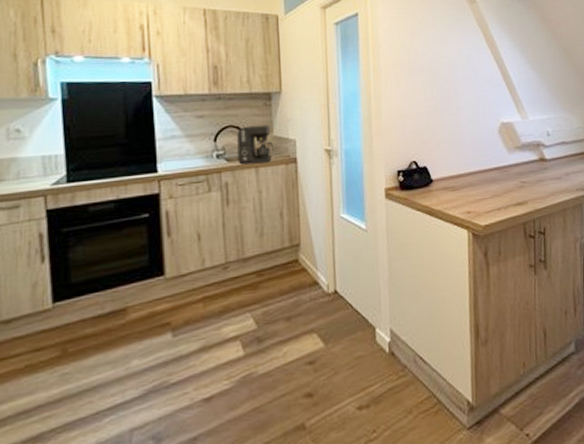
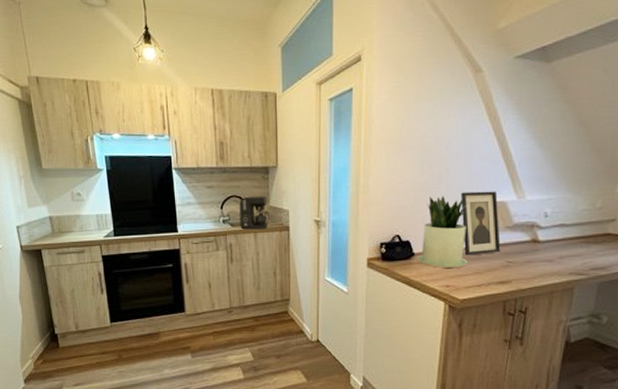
planter: none [436,118,486,194] -> present [417,195,469,269]
picture frame: none [470,112,514,179] -> present [461,191,501,256]

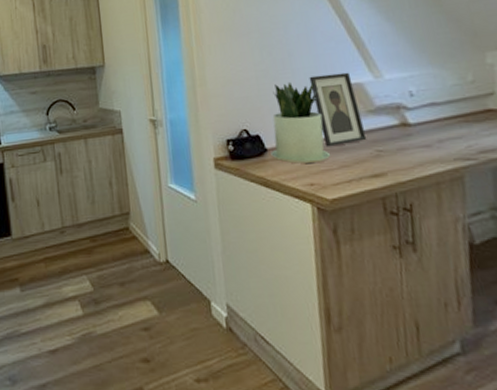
coffee maker: present [239,196,270,230] -> none [66,97,101,136]

